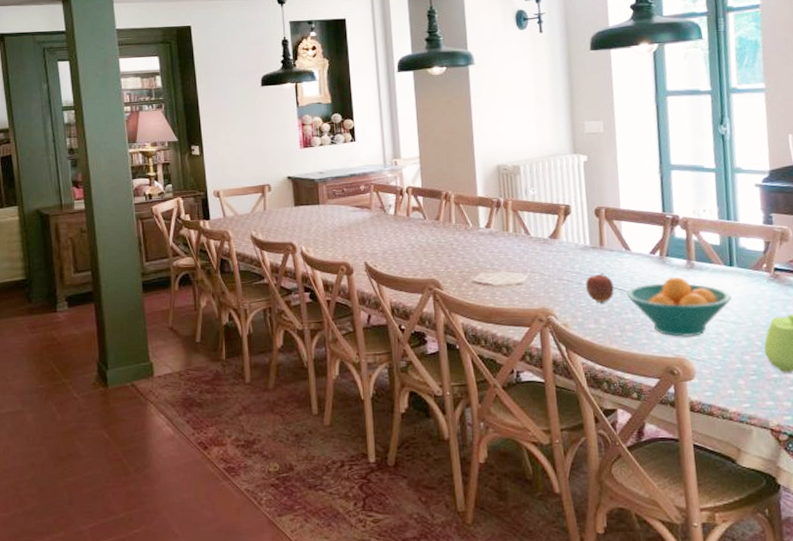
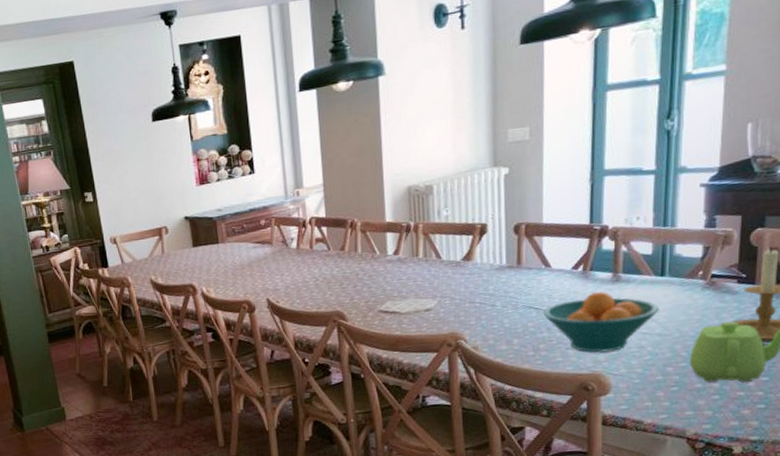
apple: present [586,273,614,302] -> none [499,293,530,323]

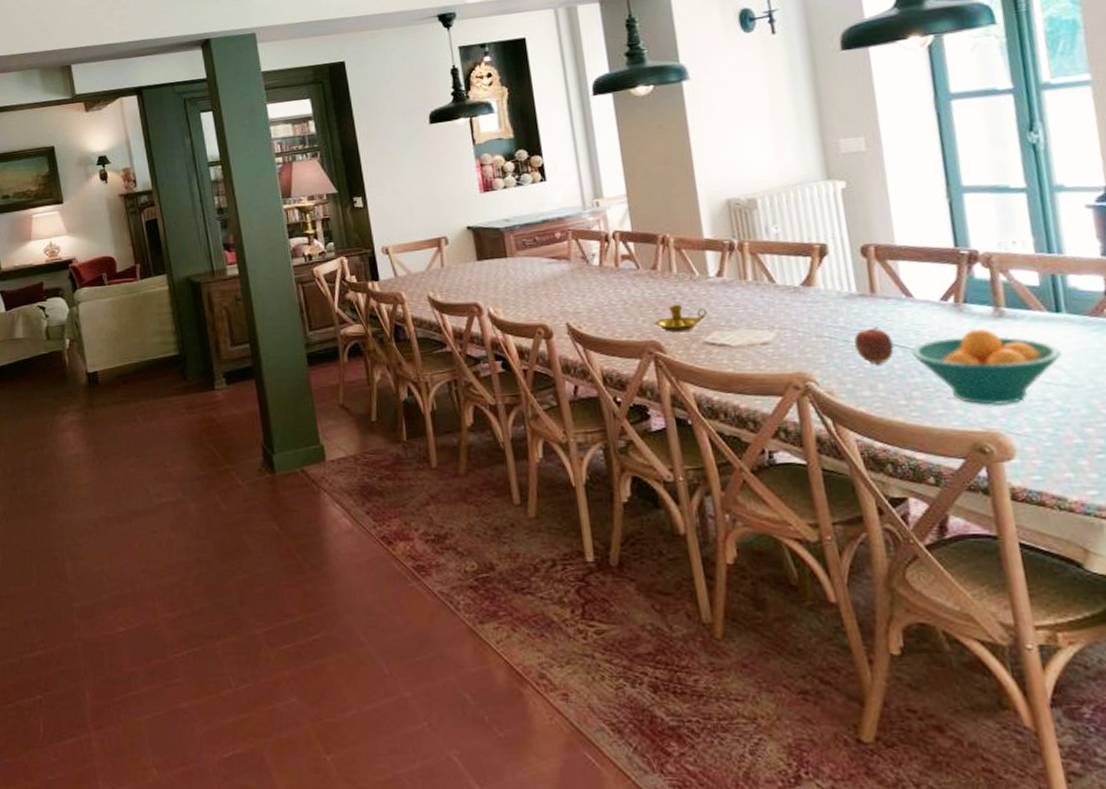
candlestick: none [338,279,384,303] -> present [652,304,708,332]
apple: none [499,293,530,323] -> present [854,327,894,363]

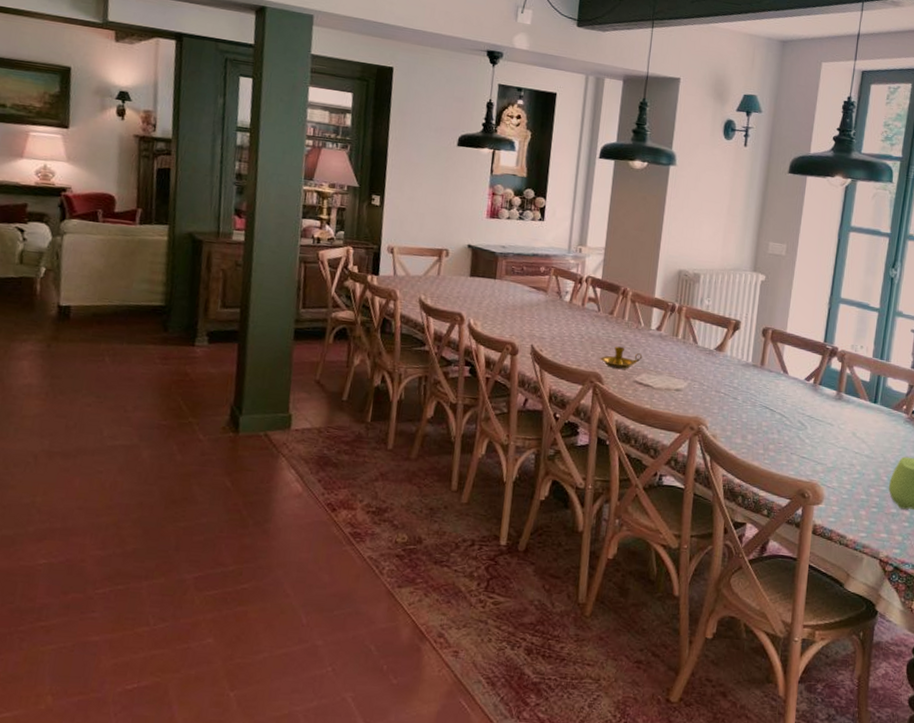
apple: present [854,327,894,363] -> none [740,391,766,420]
fruit bowl: present [910,327,1062,405] -> none [775,404,870,464]

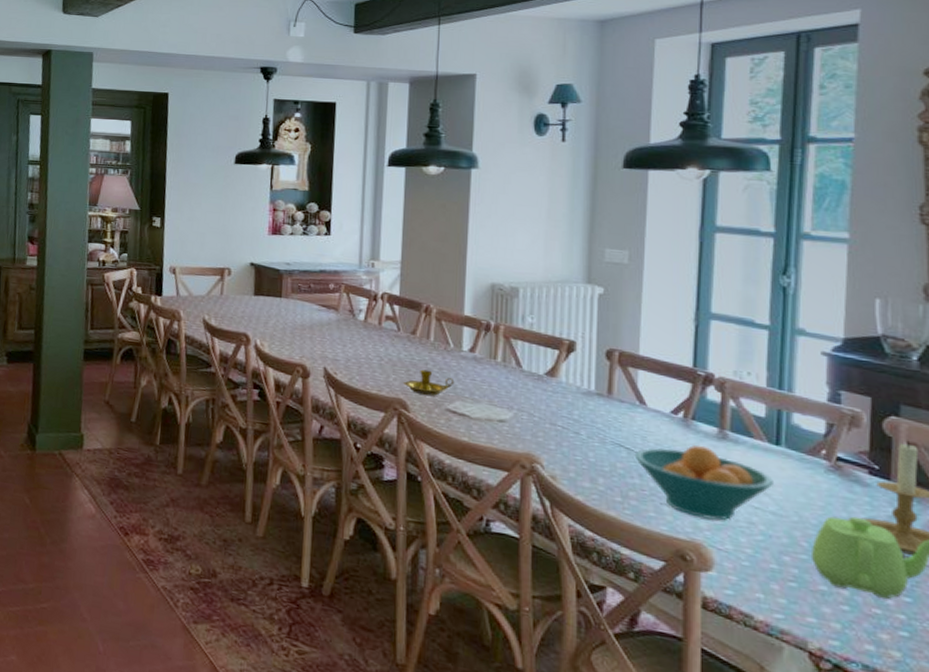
fruit bowl: none [775,404,870,464] -> present [634,444,773,521]

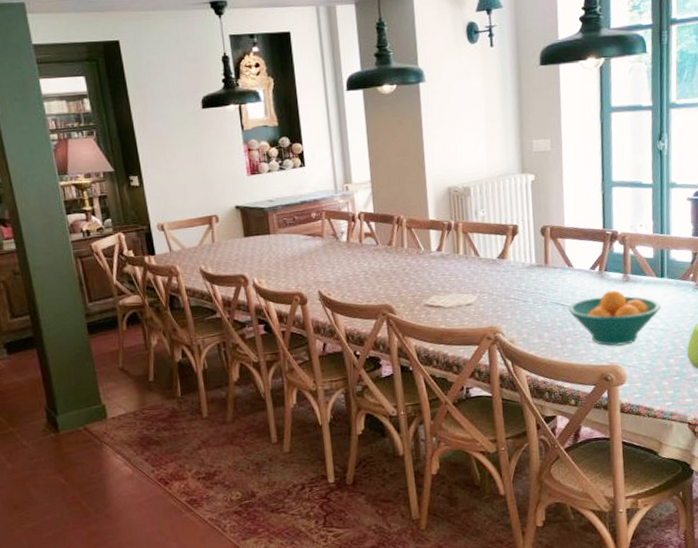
candlestick: present [402,369,455,396] -> none [386,274,429,297]

